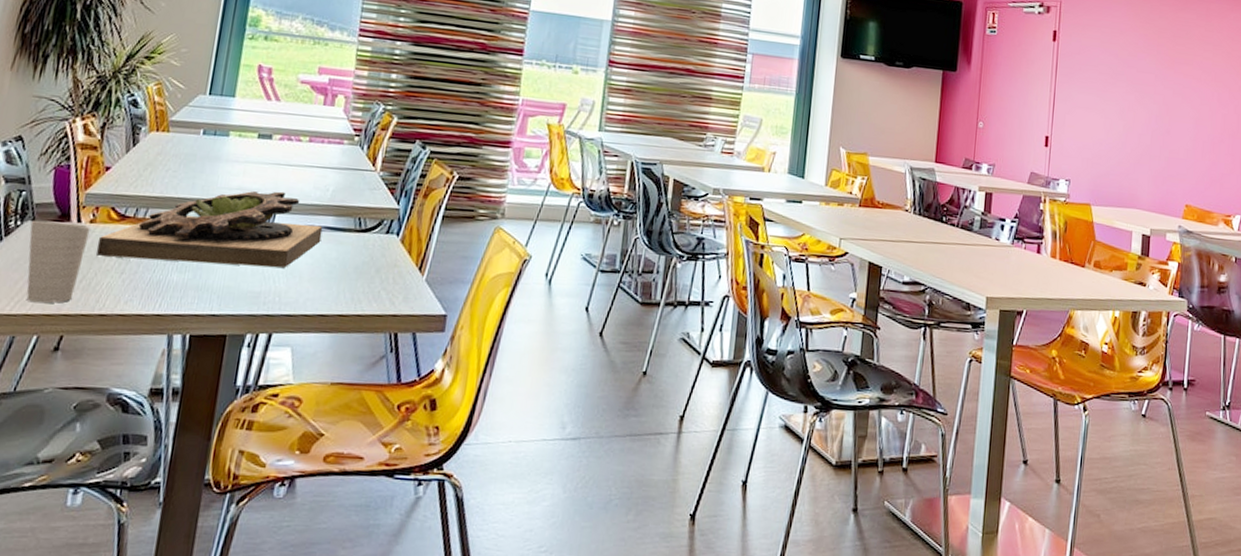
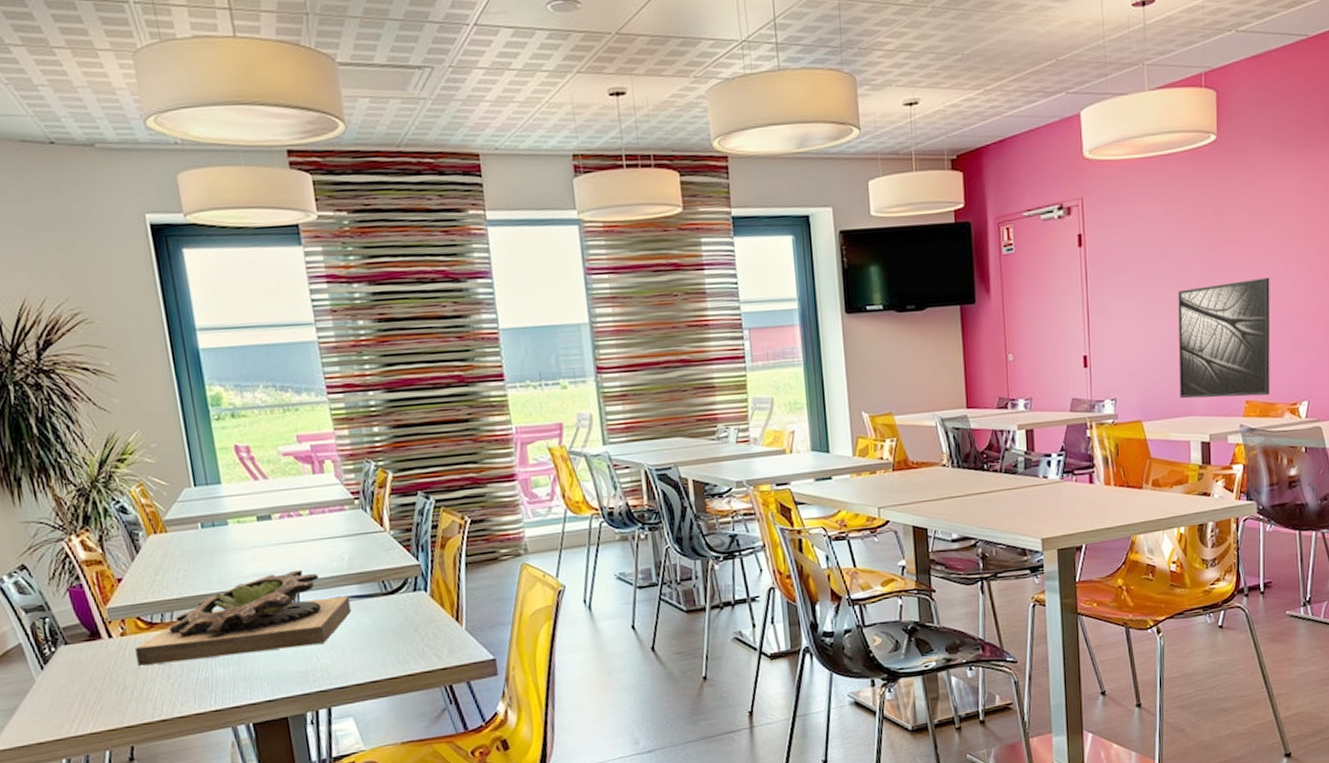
cup: present [26,220,91,304] -> none [64,638,130,721]
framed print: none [1127,95,1216,204] -> present [1178,277,1271,399]

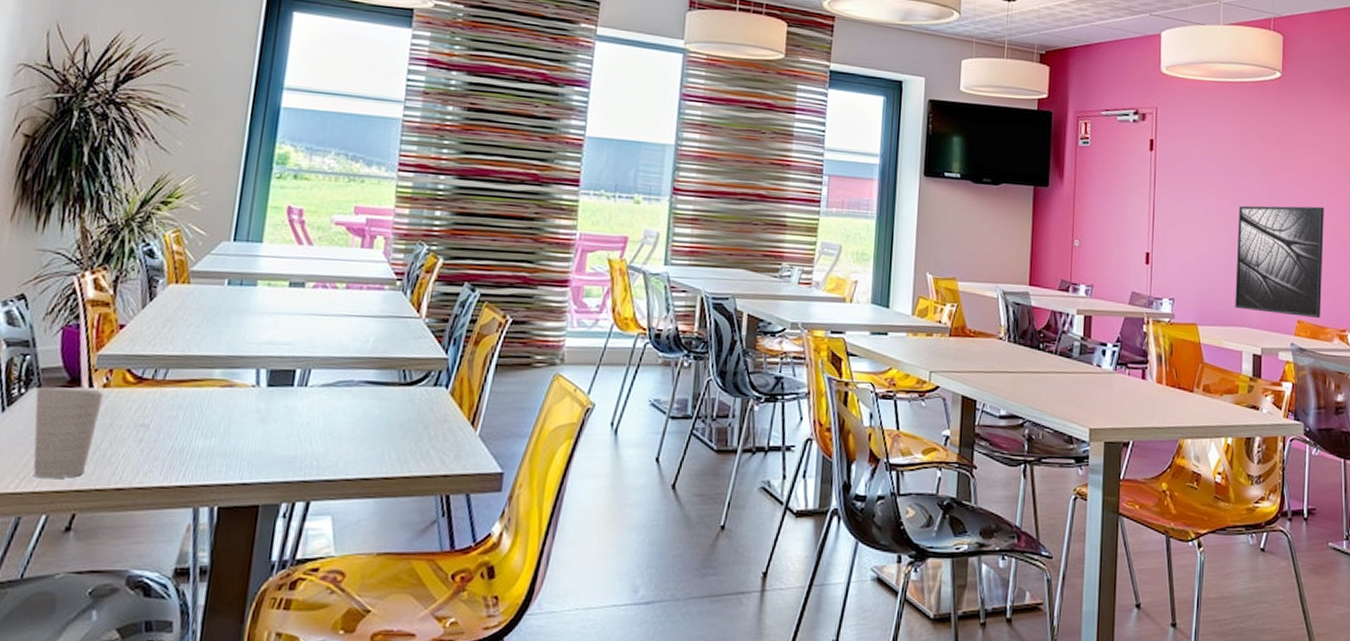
cup: none [64,638,130,721] -> present [33,386,104,479]
succulent planter: present [134,569,352,666] -> none [111,344,364,429]

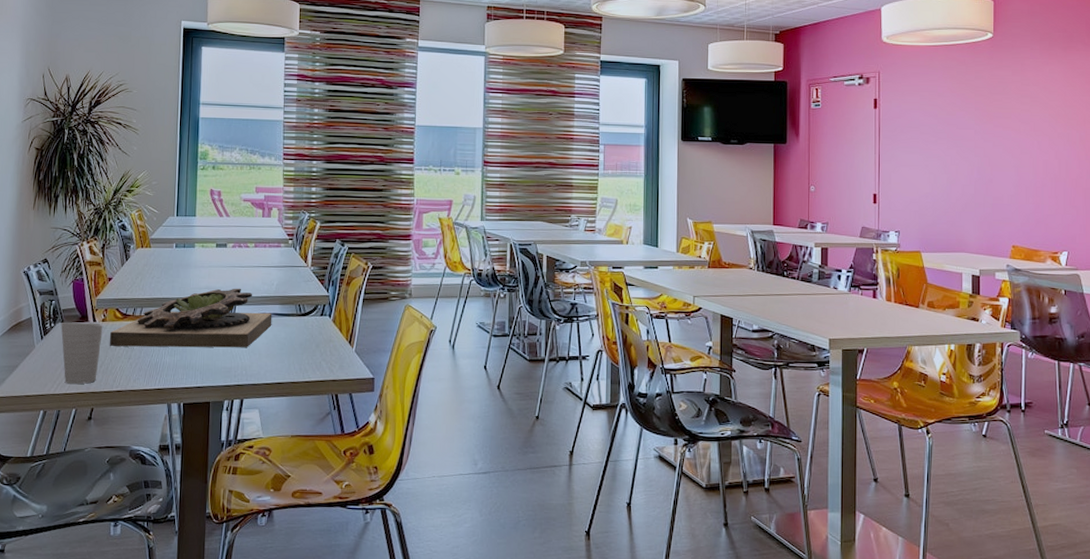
succulent planter: none [111,344,364,429] -> present [109,288,272,348]
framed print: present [1235,205,1324,319] -> none [954,147,1036,244]

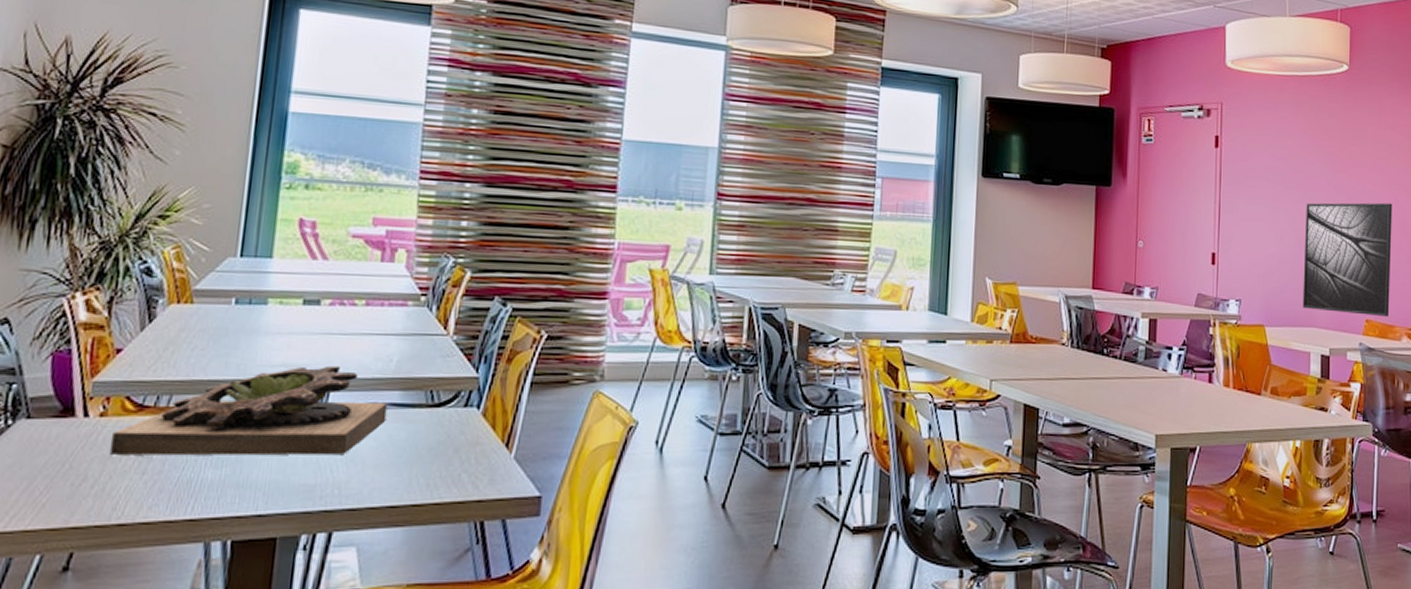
cup: present [61,322,103,385] -> none [24,417,101,516]
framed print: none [954,147,1036,244] -> present [1302,202,1393,318]

